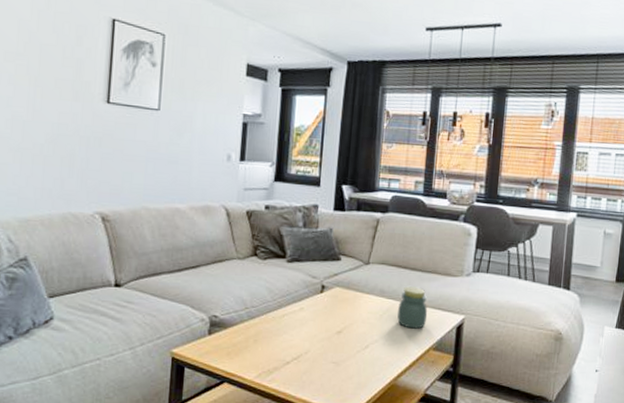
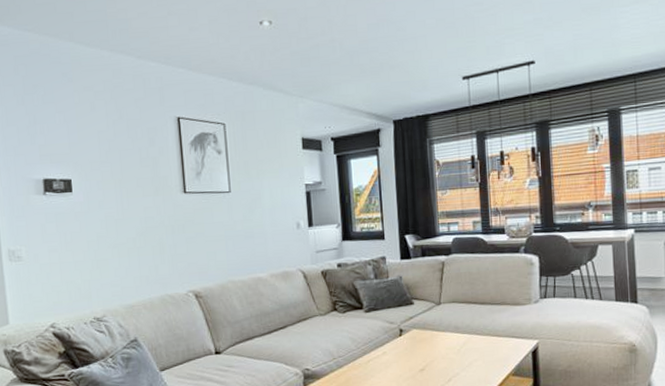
jar: present [397,286,427,329] -> none [474,319,502,359]

